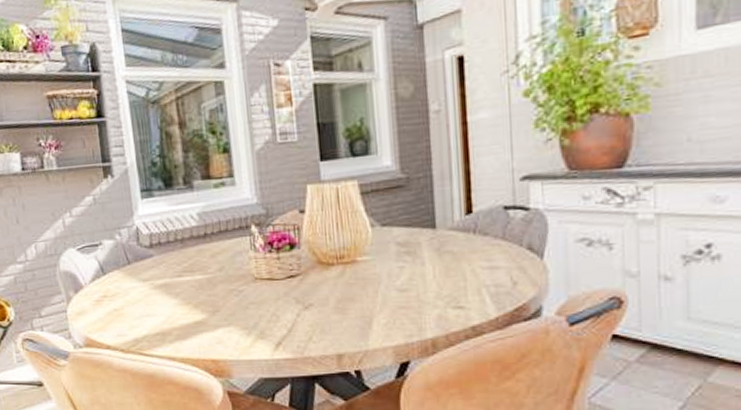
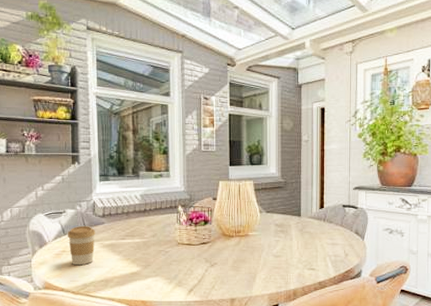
coffee cup: none [107,261,144,315] -> present [67,226,95,266]

